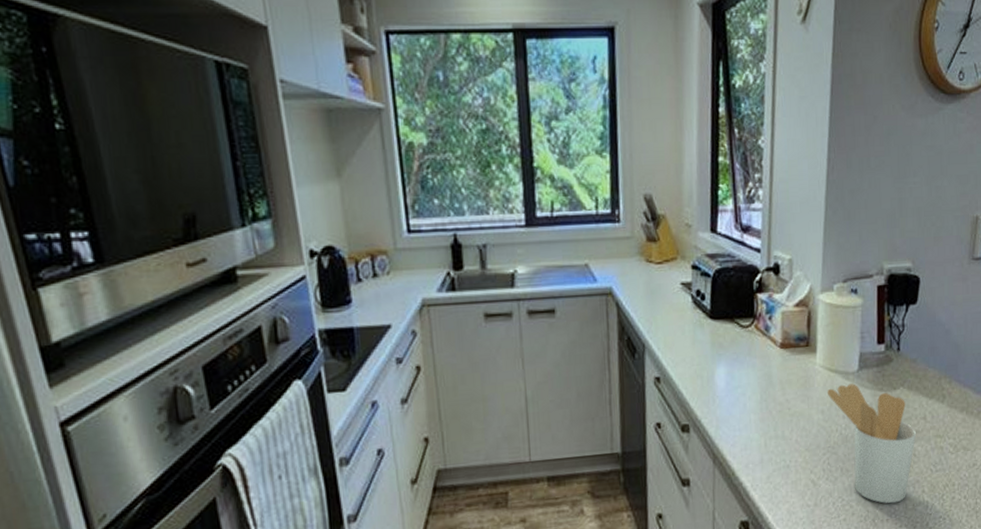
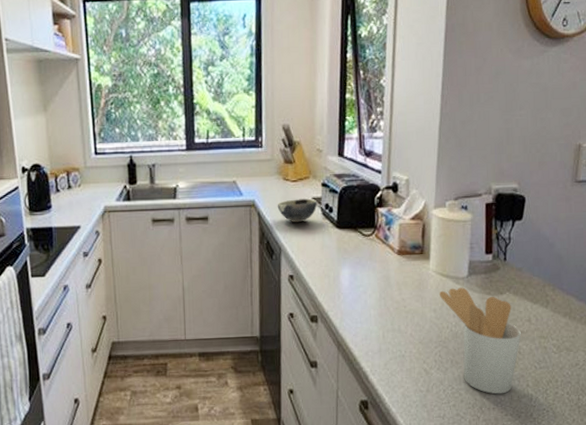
bowl: none [639,284,686,314] -> present [277,198,317,223]

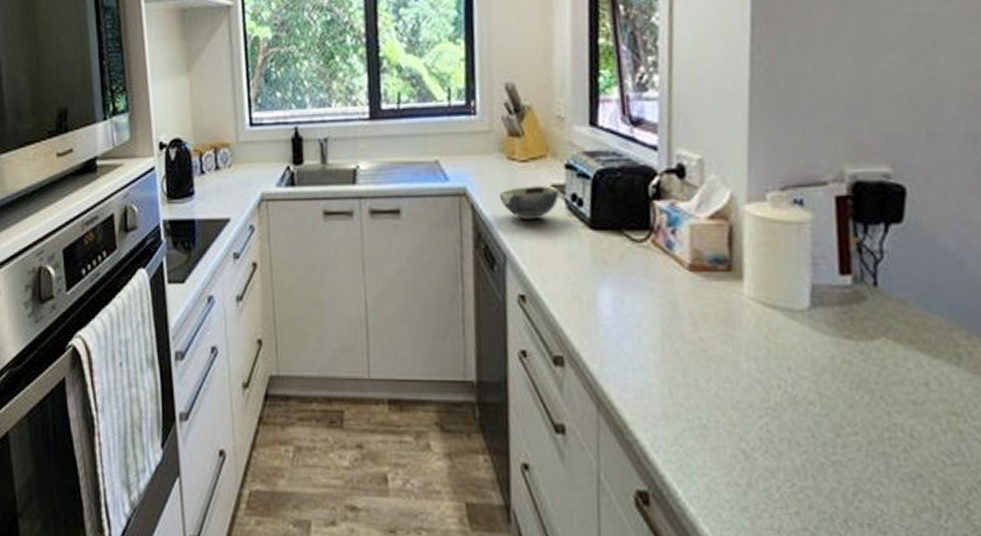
utensil holder: present [440,287,522,394] -> none [762,325,914,503]

